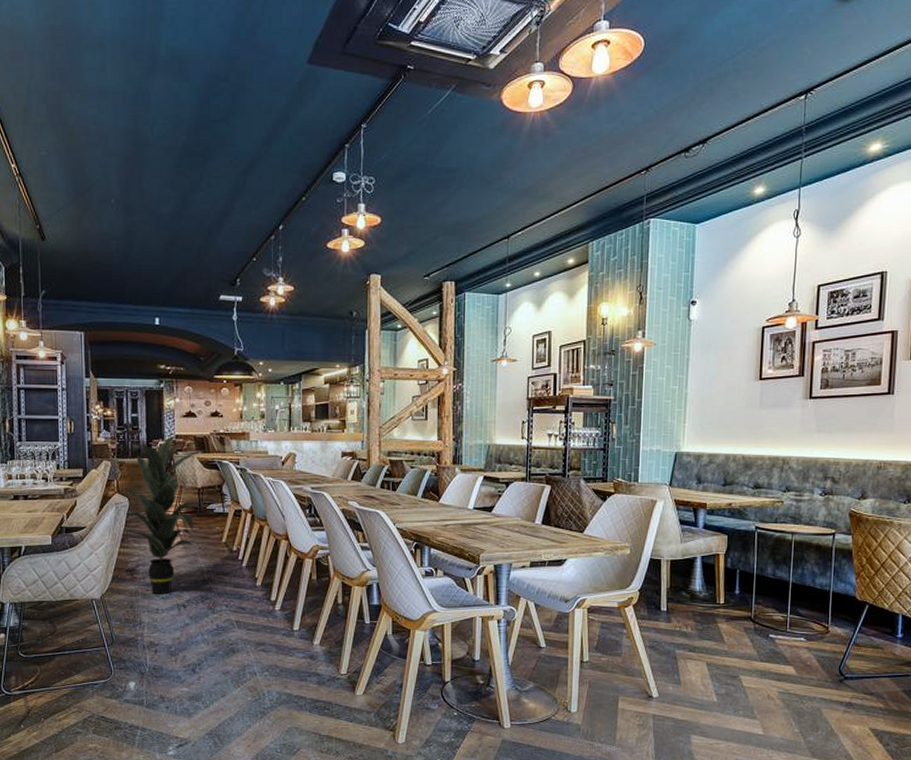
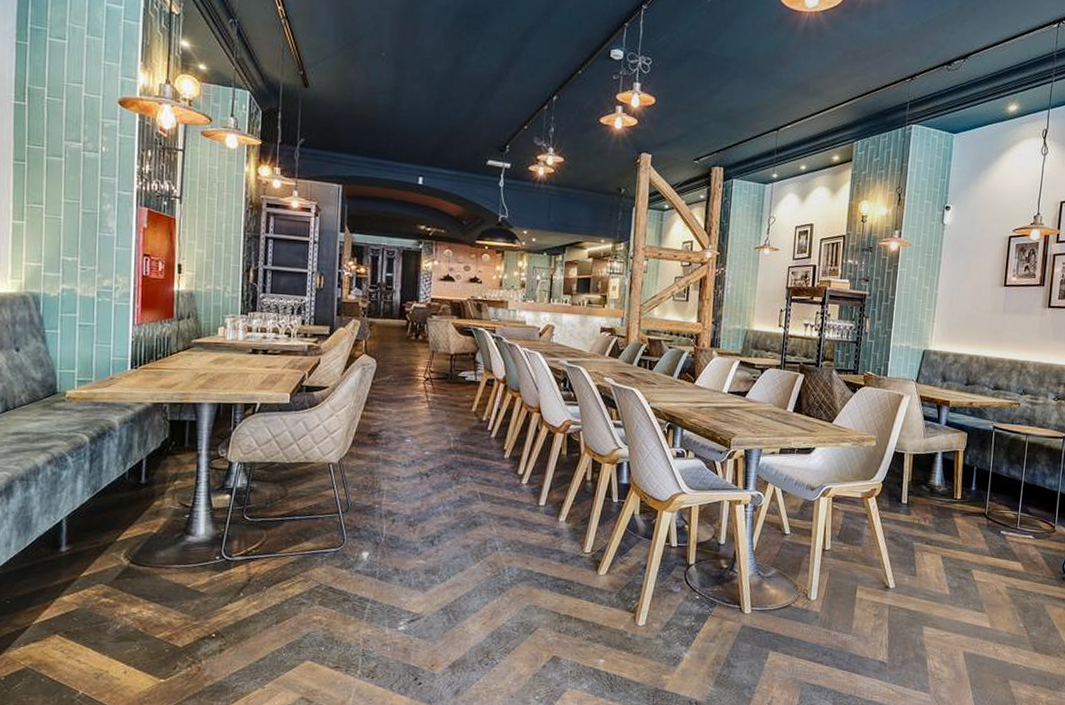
indoor plant: present [123,436,211,595] -> none [370,299,467,462]

